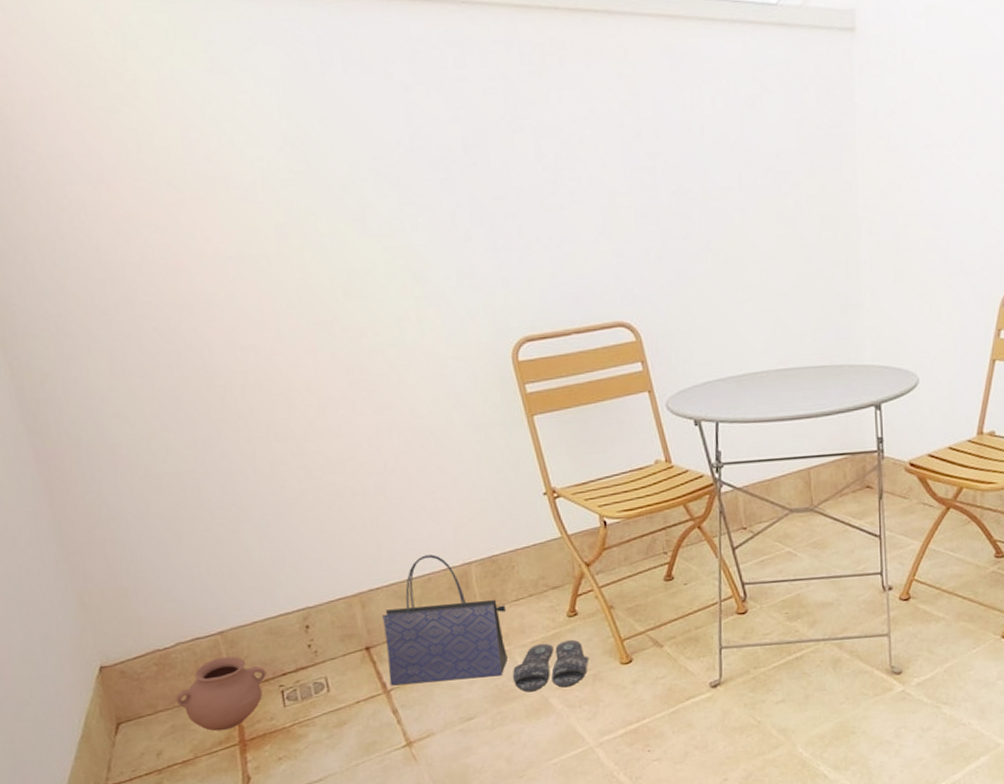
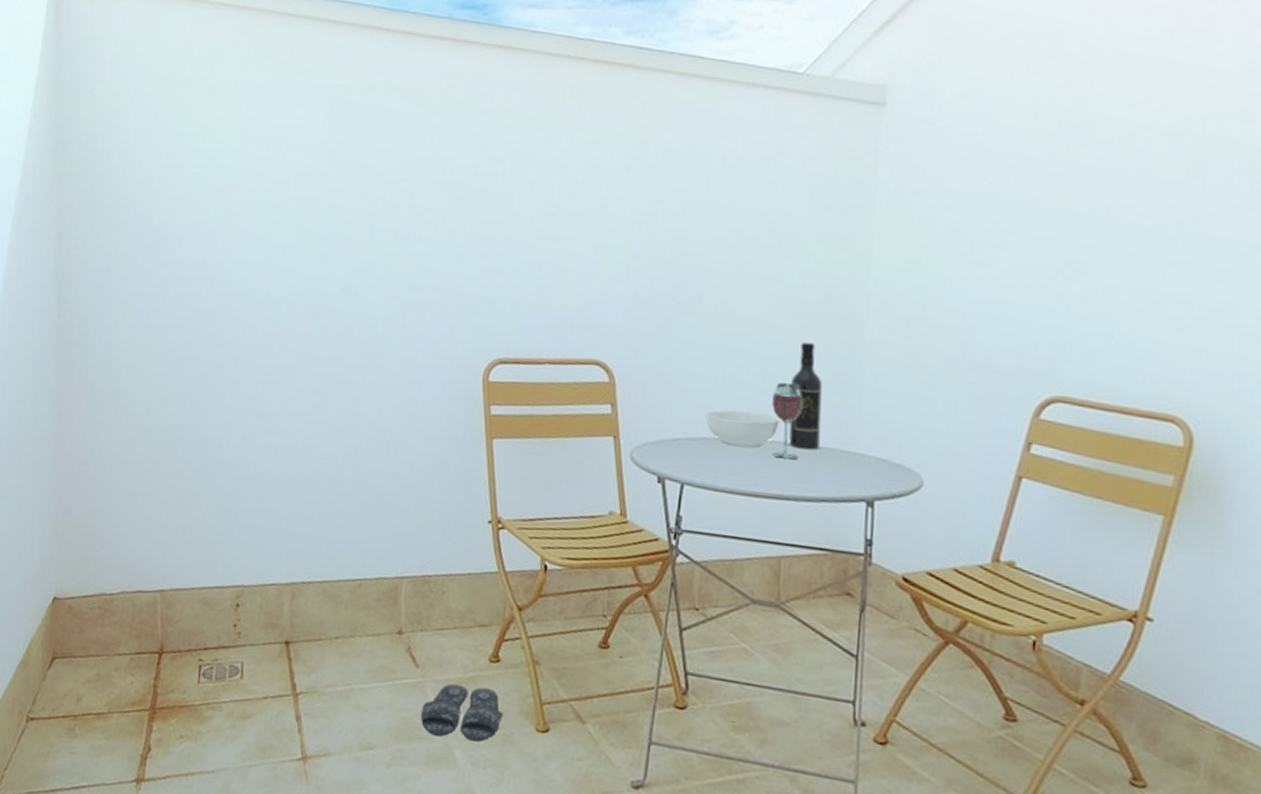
clay pot: present [175,656,267,731] -> none [107,615,191,692]
tote bag: present [382,554,508,686] -> none [300,559,429,709]
bowl: none [728,345,795,380] -> present [704,410,780,448]
wineglass: none [785,313,814,383] -> present [771,382,803,460]
wine bottle: none [801,272,831,371] -> present [788,342,823,451]

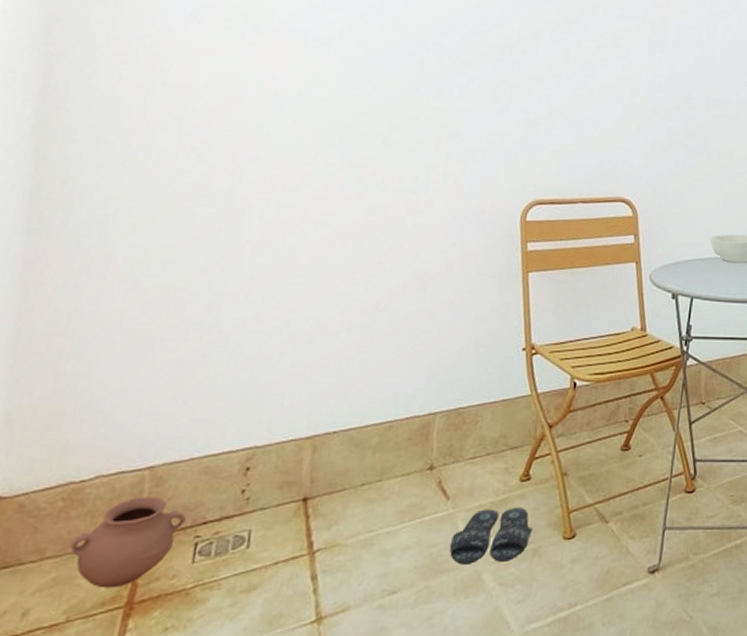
clay pot: none [107,615,191,692] -> present [70,496,186,589]

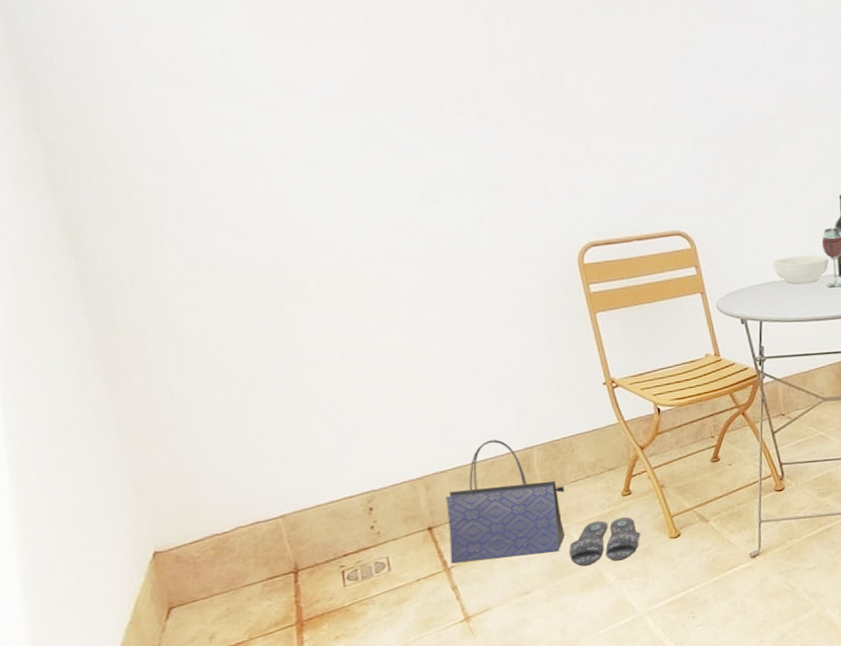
clay pot: present [70,496,186,589] -> none [232,539,328,613]
tote bag: none [317,401,461,546] -> present [446,439,565,564]

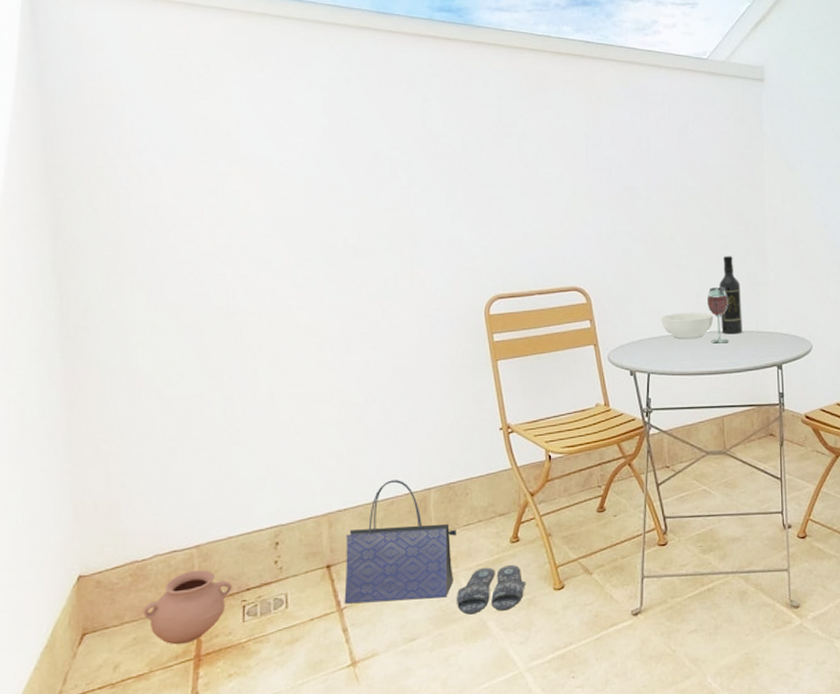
clay pot: none [232,539,328,613] -> present [143,570,233,645]

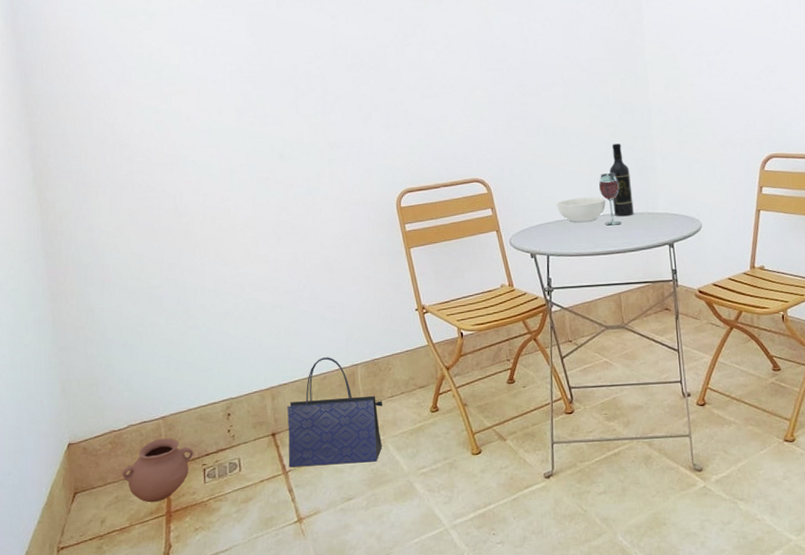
slippers: present [456,564,526,615] -> none [385,431,447,477]

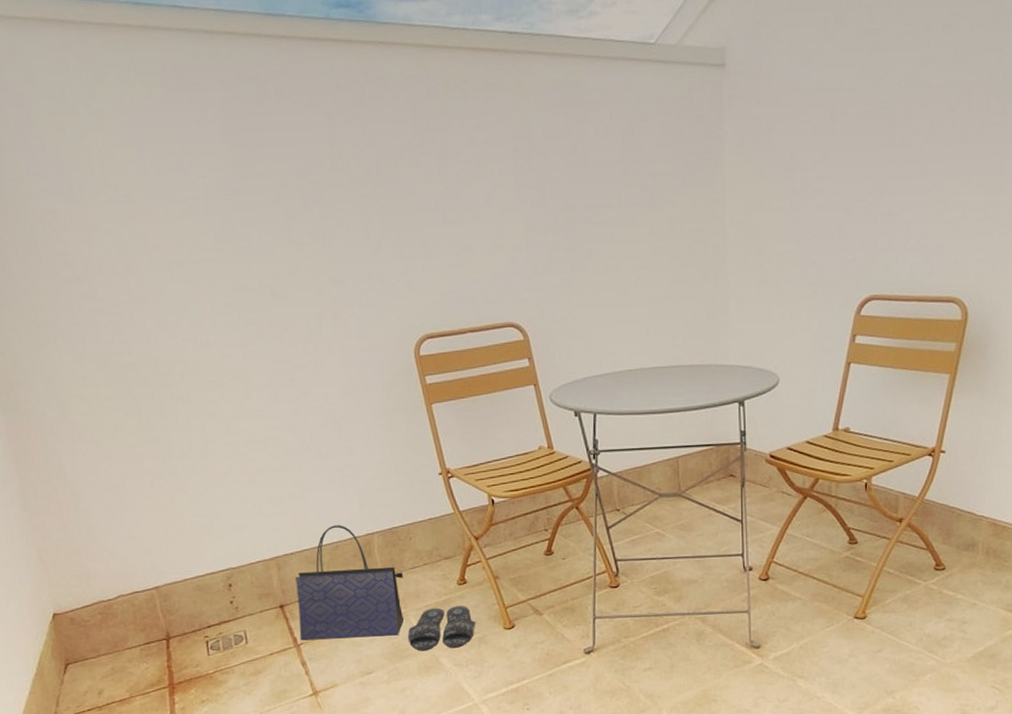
clay pot: present [122,438,194,503] -> none [116,609,194,675]
slippers: none [385,431,447,477] -> present [407,605,476,651]
bowl: present [556,197,606,223] -> none [606,345,666,376]
wineglass: present [598,173,621,226] -> none [658,317,683,380]
wine bottle: present [609,143,634,217] -> none [672,281,699,370]

